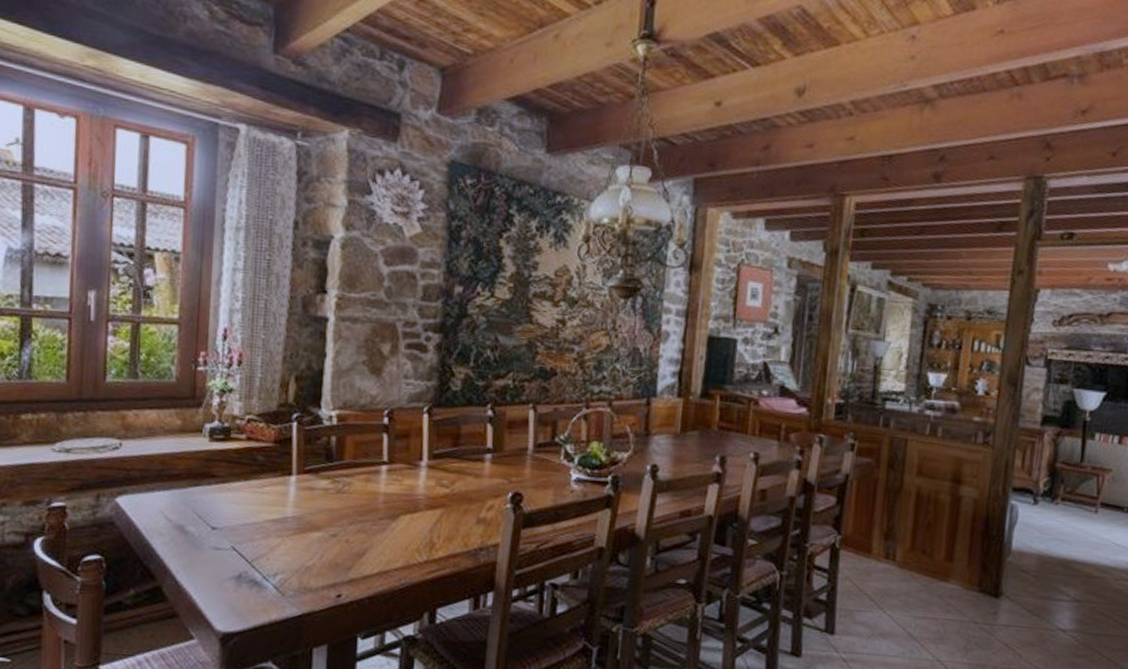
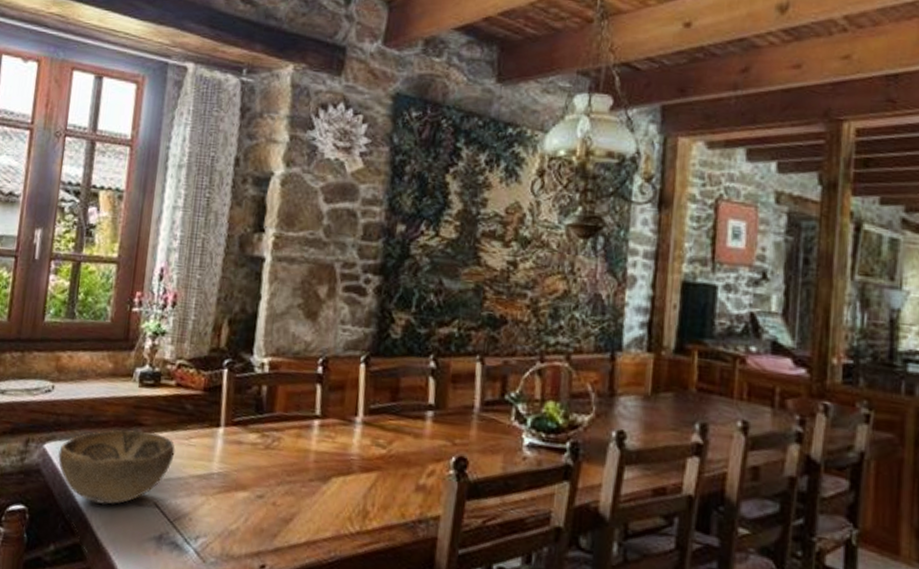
decorative bowl: none [130,482,249,551] -> present [57,430,175,505]

